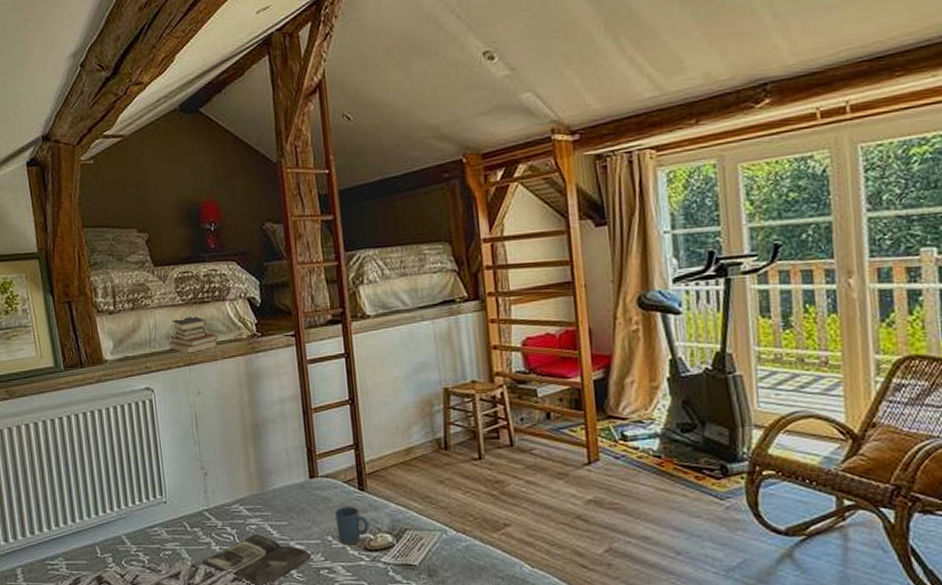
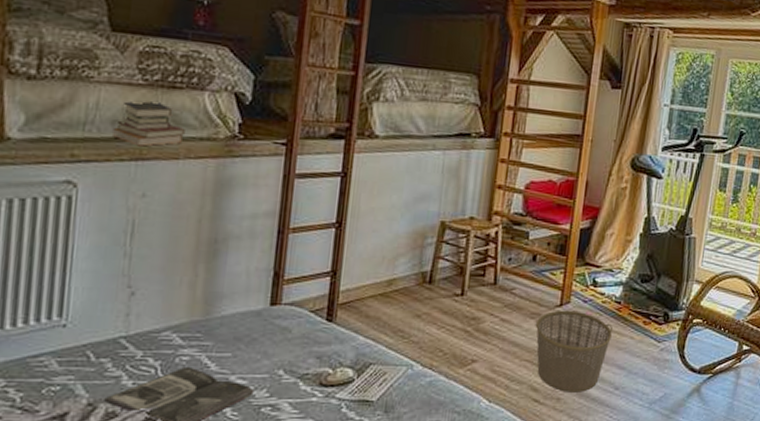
mug: present [335,506,369,545] -> none [290,338,331,380]
basket: none [564,468,658,558] -> present [535,310,613,392]

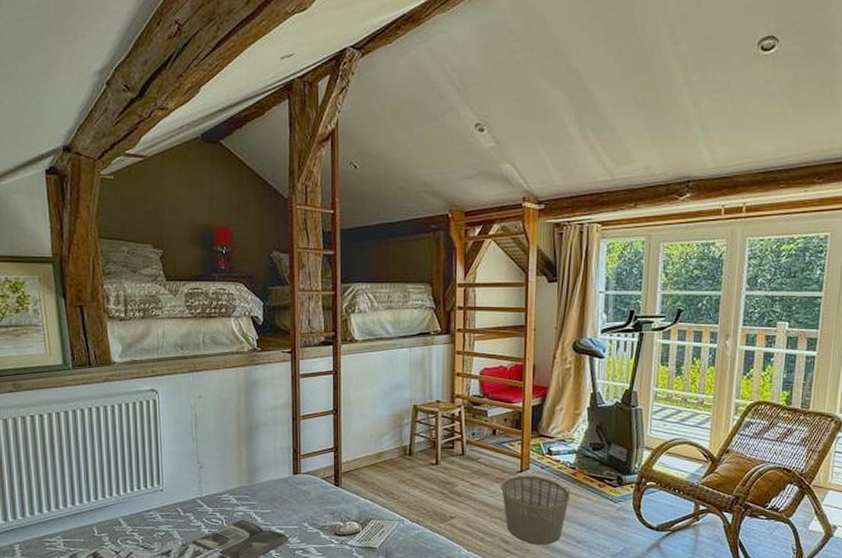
books: present [113,101,185,147] -> none [176,329,221,362]

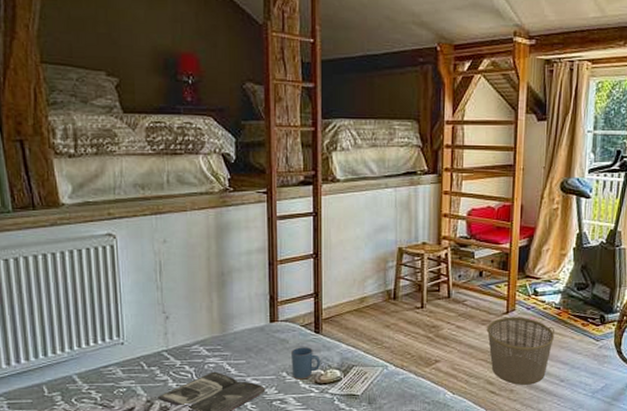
mug: none [313,499,340,531] -> present [291,347,321,380]

